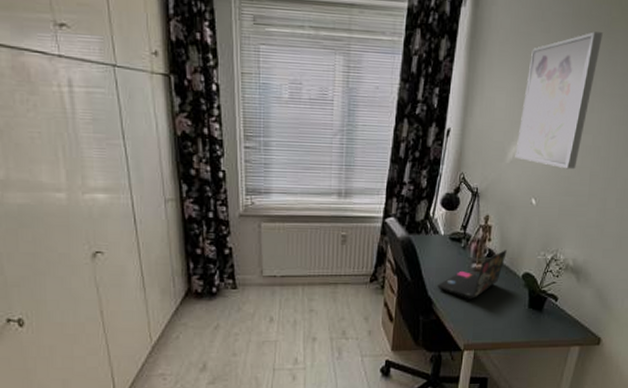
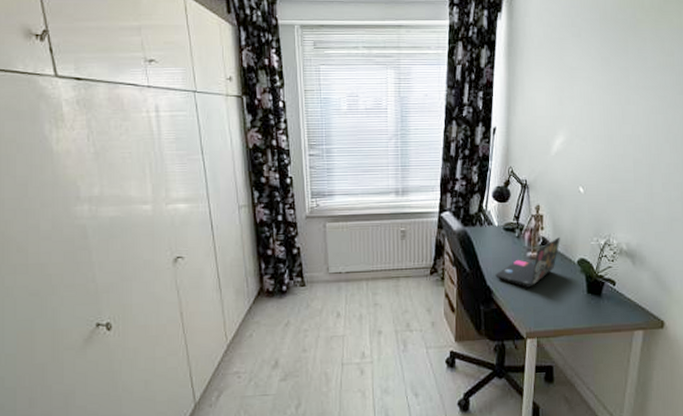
wall art: present [515,31,603,170] -> none [559,33,630,158]

